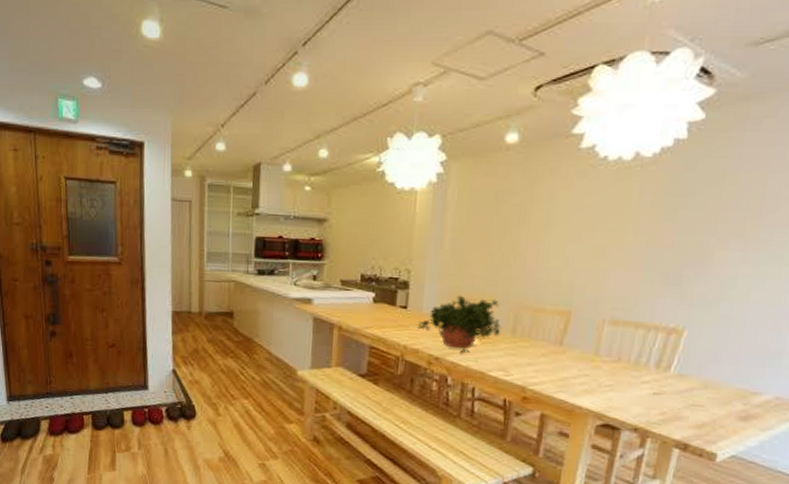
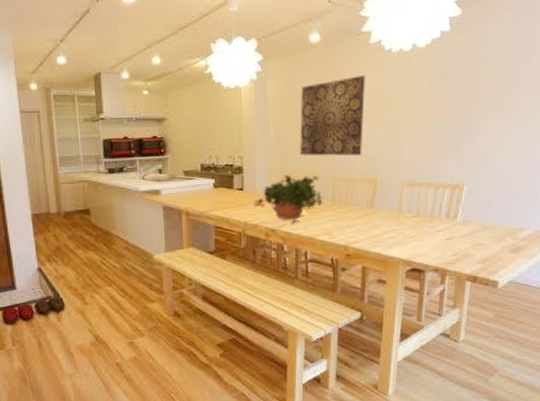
wall art: none [479,186,571,282] -> present [300,76,366,156]

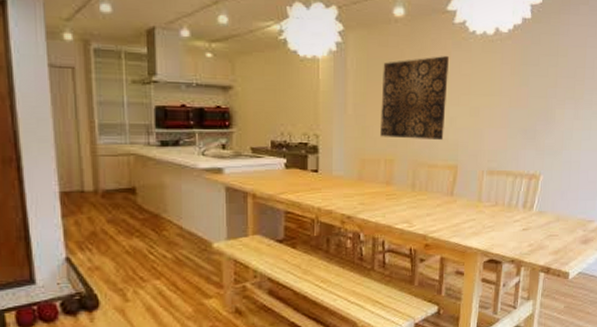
potted plant: present [253,174,323,224] -> none [328,156,403,211]

